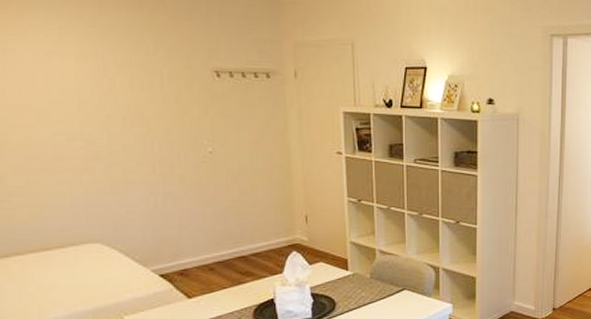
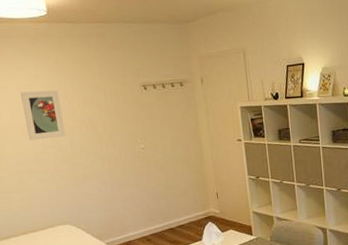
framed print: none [35,61,101,128] -> present [20,90,66,141]

